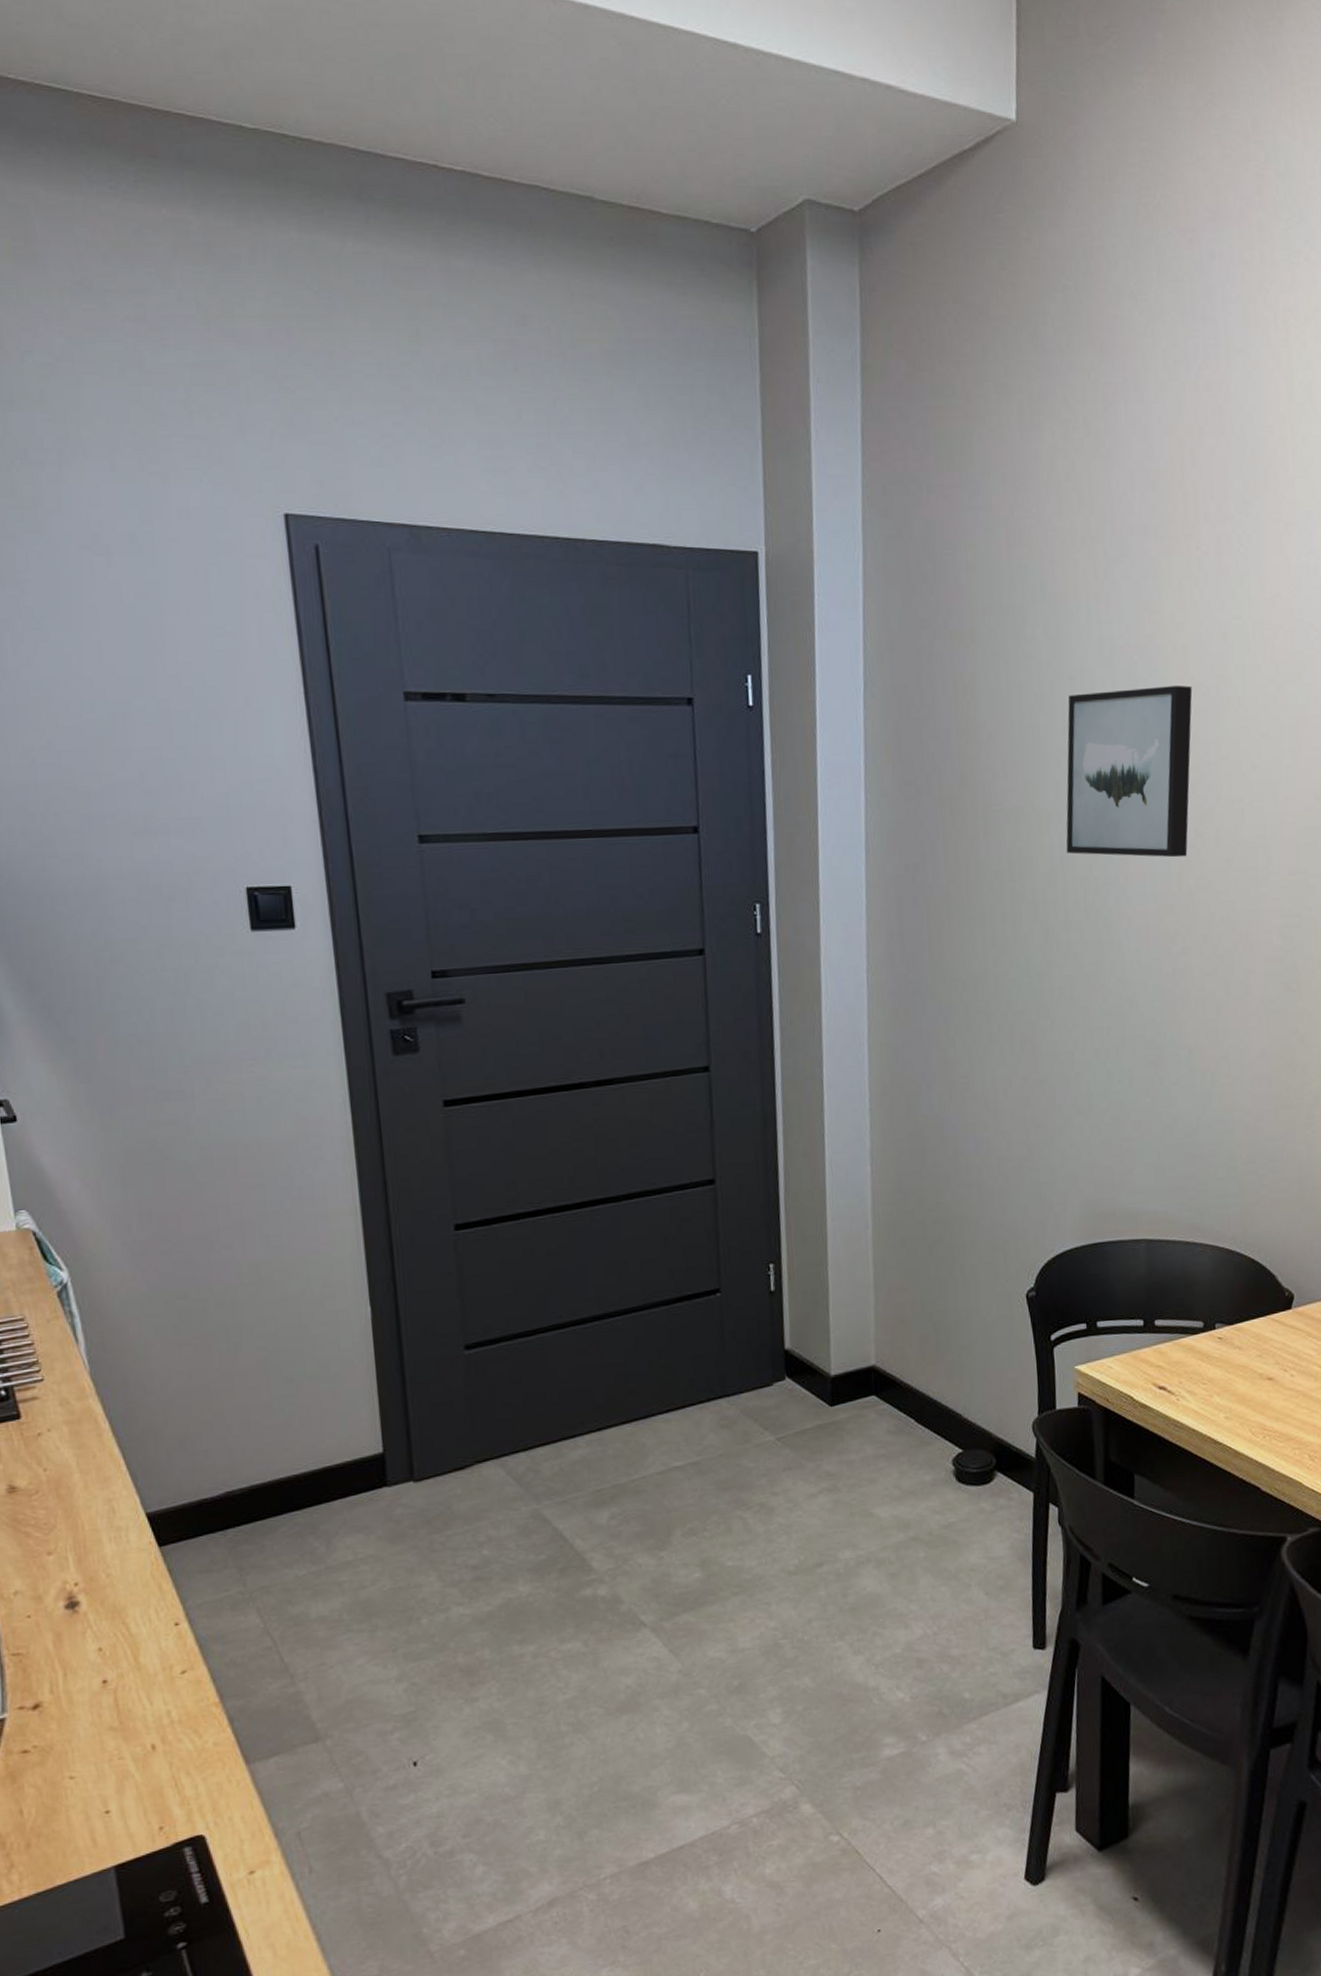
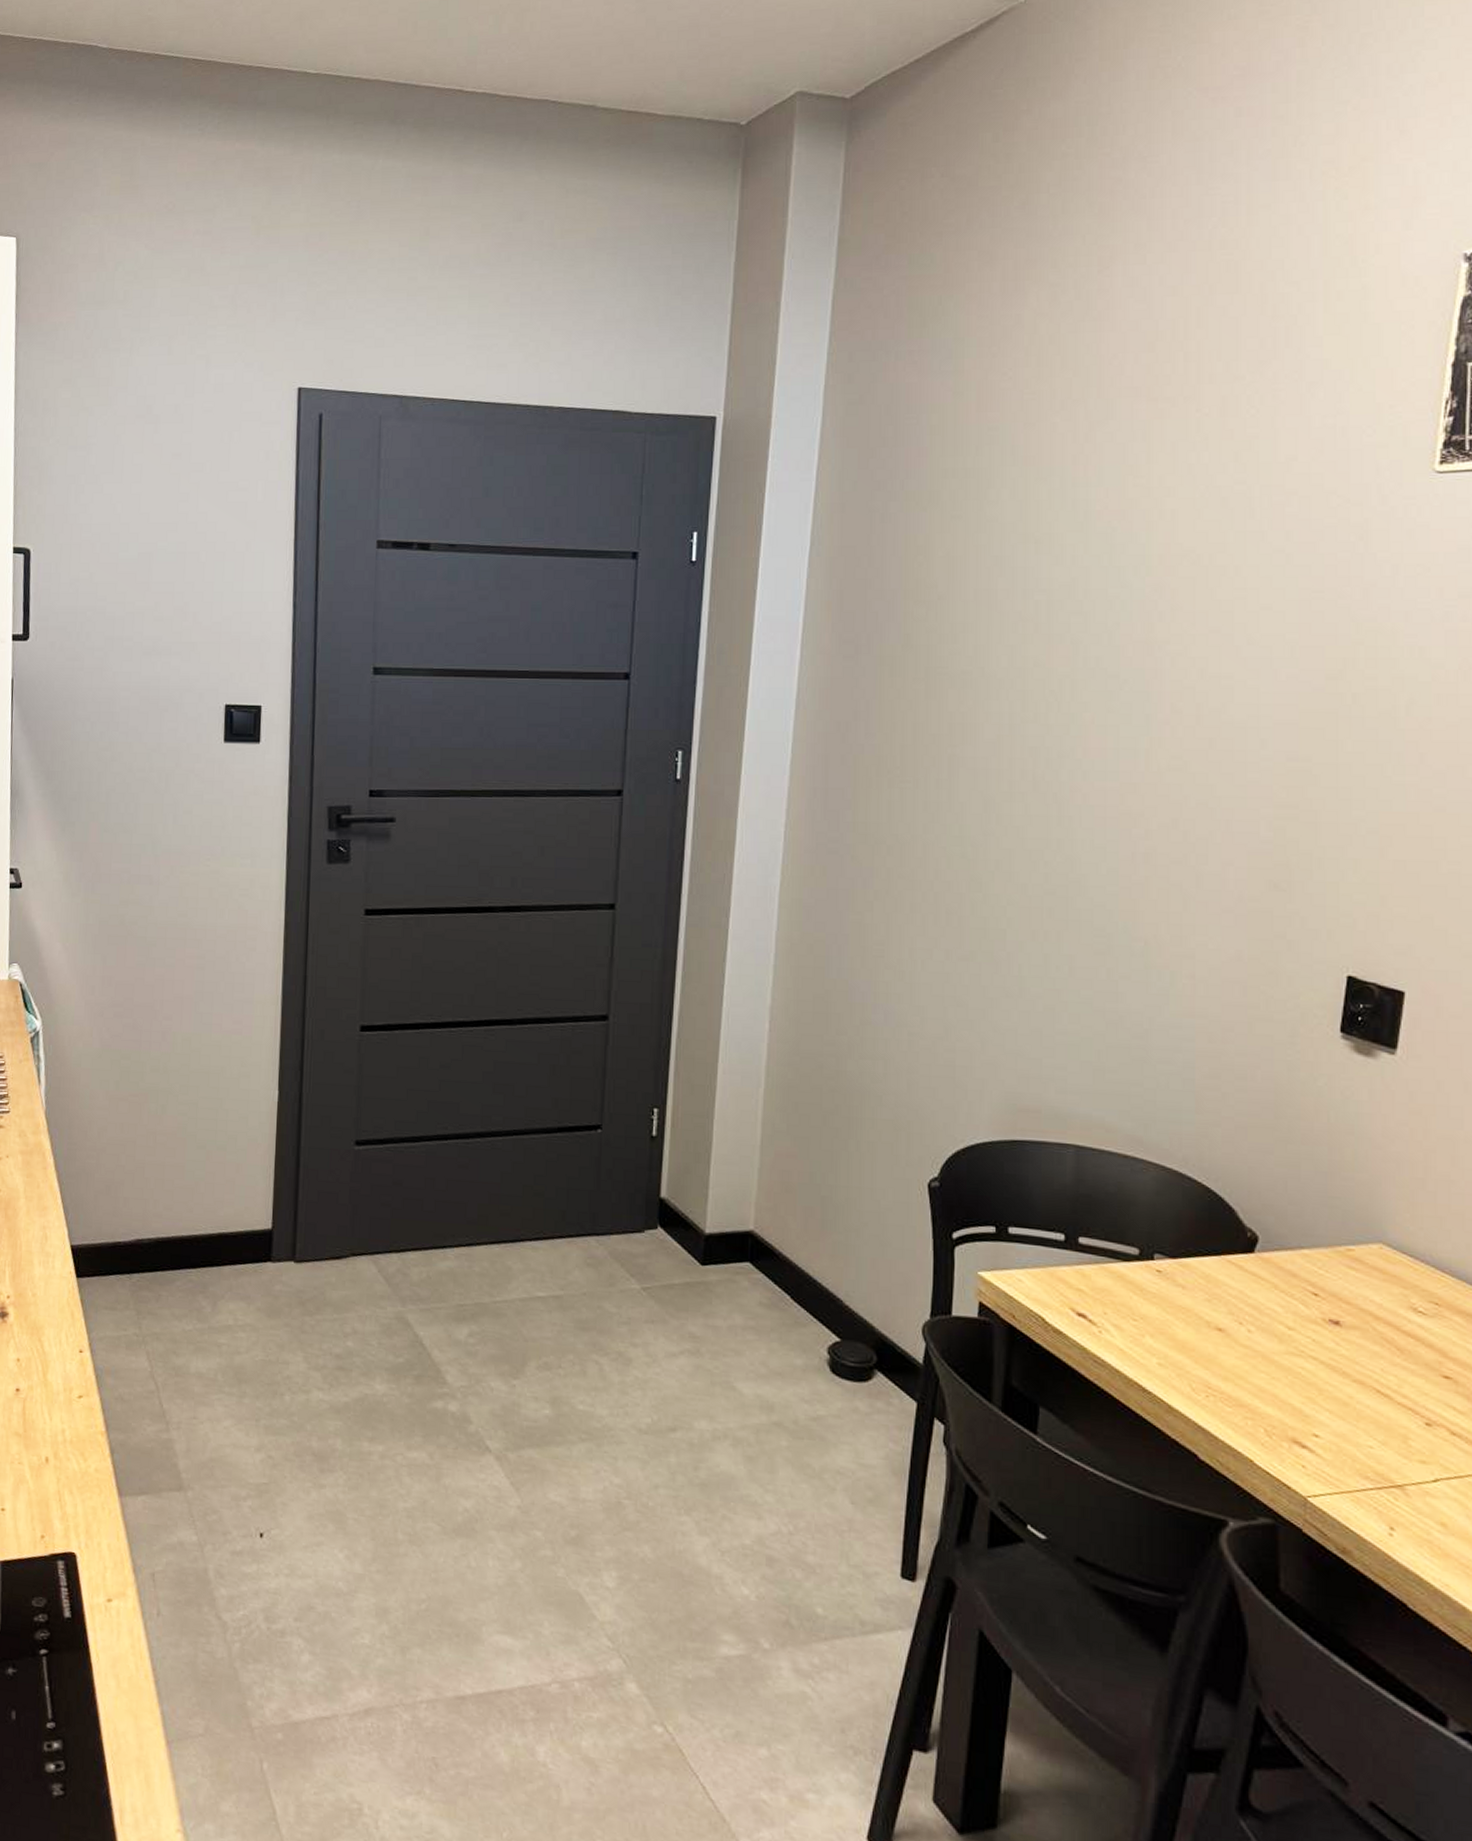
wall art: present [1066,685,1193,858] -> none [1016,553,1180,734]

